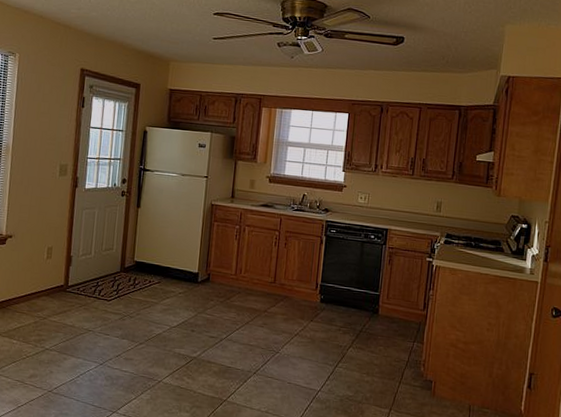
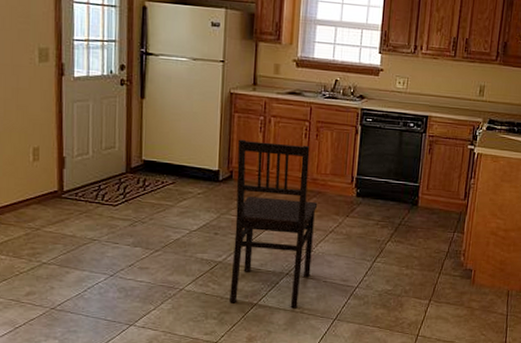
dining chair: none [201,245,285,408] -> present [229,139,318,309]

